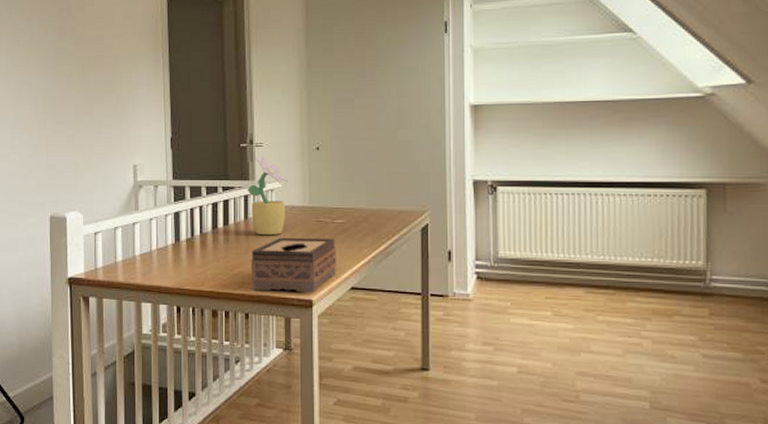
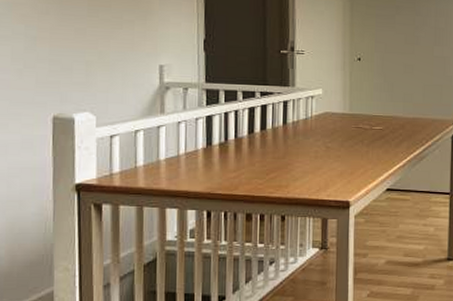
potted plant: present [248,156,288,236] -> none [287,63,329,141]
tissue box: present [250,237,336,293] -> none [288,142,374,195]

